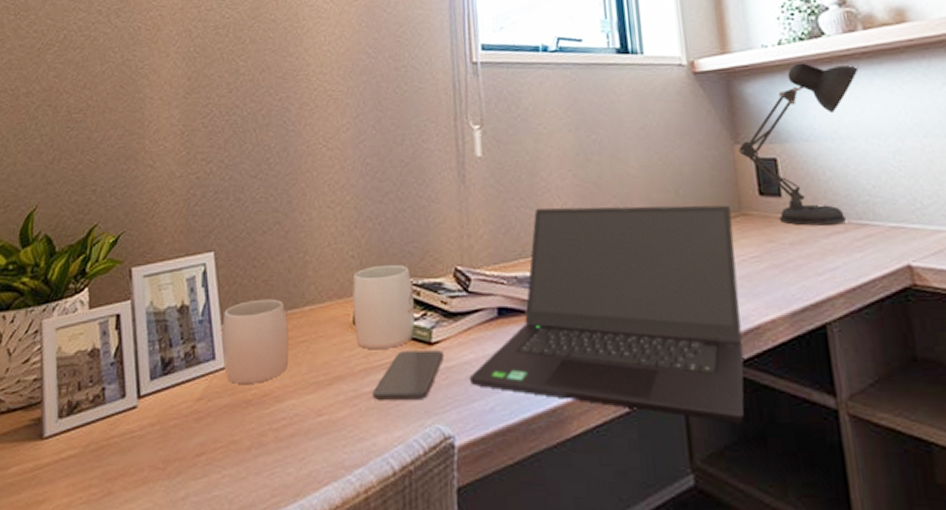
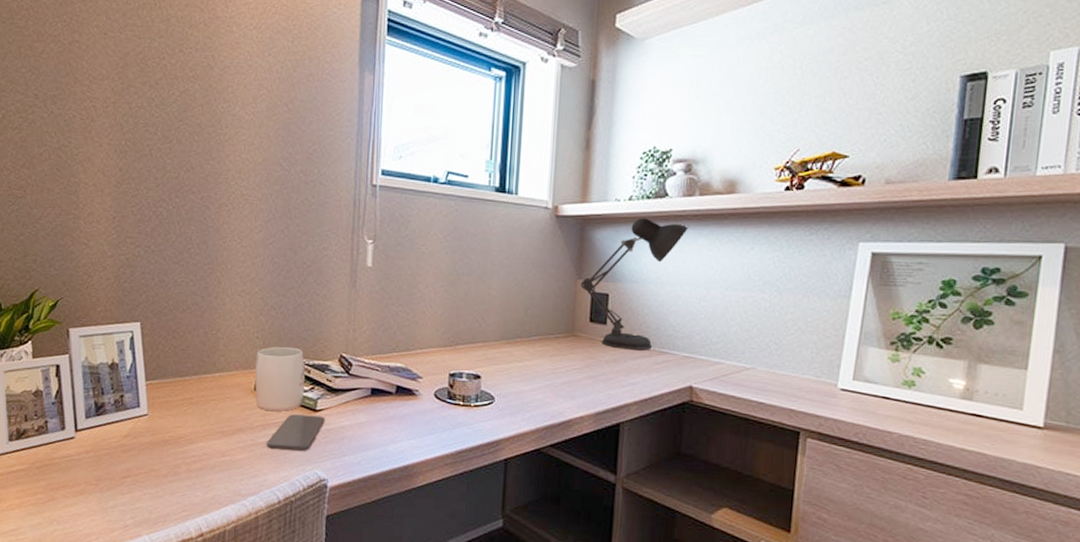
mug: present [222,299,289,384] -> none [146,364,201,428]
laptop: present [469,205,745,425] -> none [343,314,565,488]

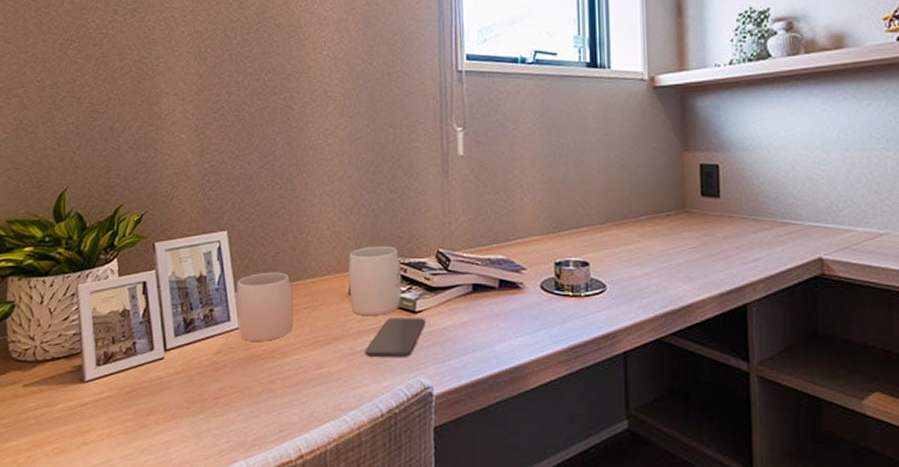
mug: none [146,364,201,428] -> present [236,272,294,341]
desk lamp: present [580,217,689,351] -> none [687,81,797,223]

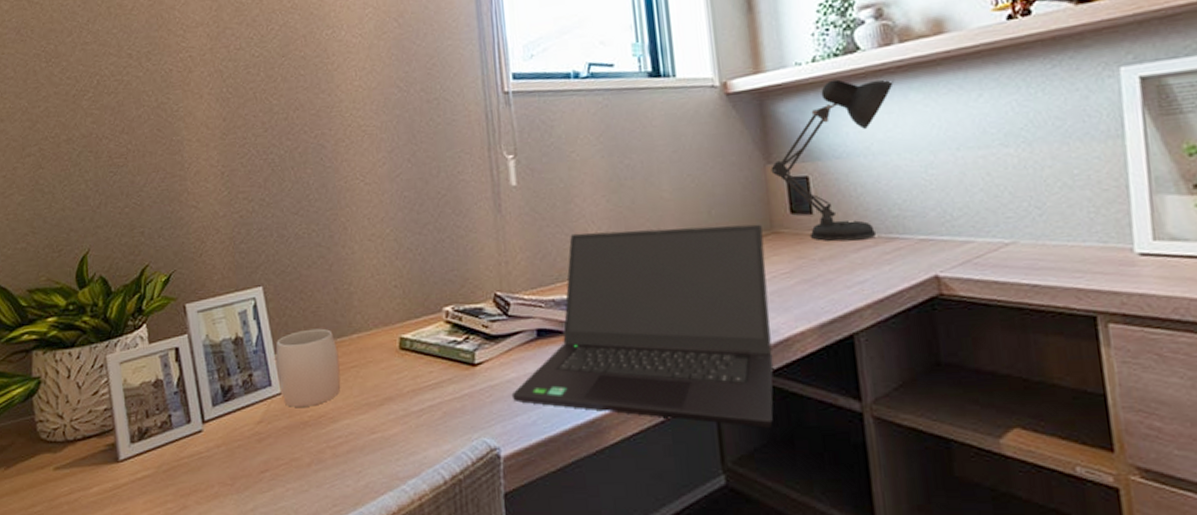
mug: present [348,245,402,316] -> none [396,292,459,373]
smartphone: present [365,318,426,358] -> none [421,370,487,419]
laptop: none [446,201,677,382] -> present [511,224,774,429]
desk lamp: none [687,81,797,223] -> present [770,79,894,242]

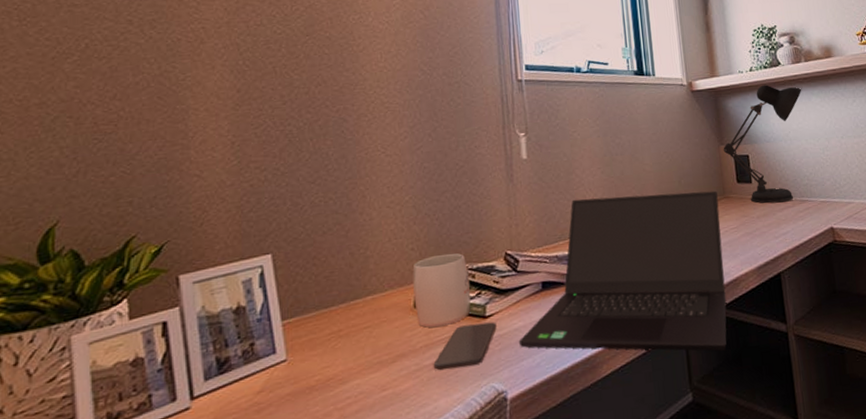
mug: present [276,328,341,407] -> none [283,292,352,373]
mug: none [396,292,459,373] -> present [412,253,471,328]
smartphone: none [421,370,487,419] -> present [433,322,497,371]

